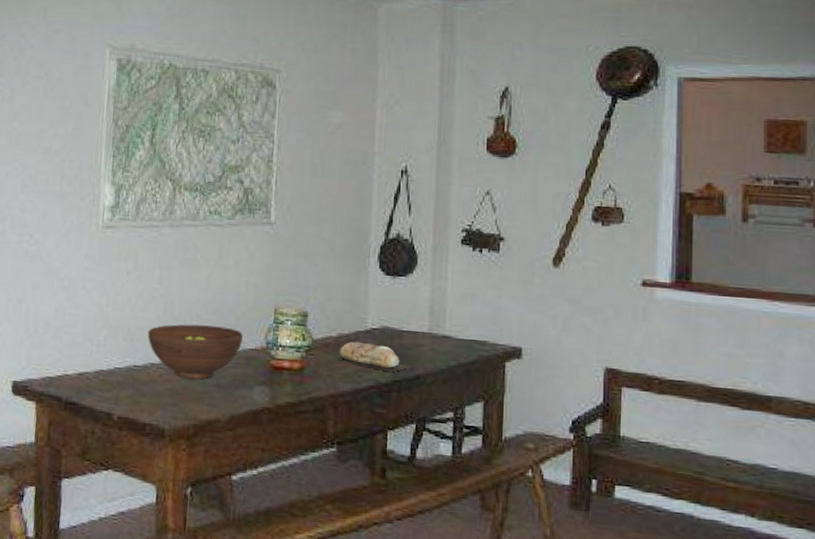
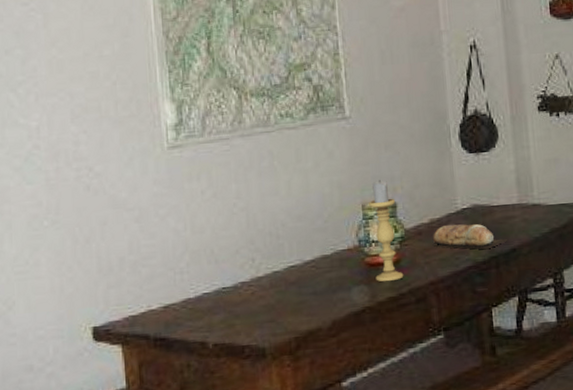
fruit bowl: present [147,324,243,380] -> none [232,231,334,292]
candle holder: none [278,288,307,388] -> present [369,180,404,282]

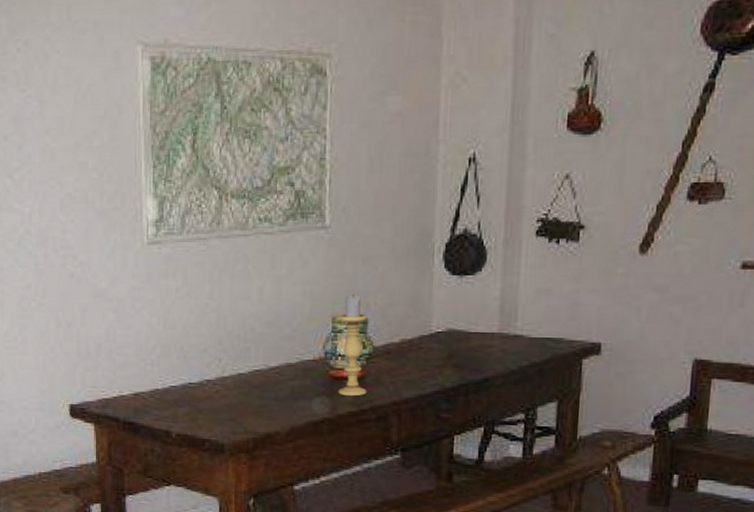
bread loaf: present [432,223,507,250] -> none [401,346,481,376]

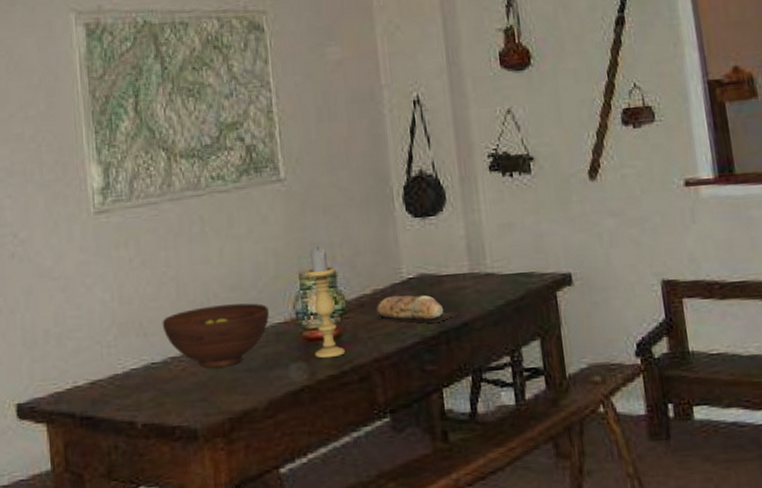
fruit bowl: none [201,338,300,393] -> present [162,303,269,368]
bread loaf: none [401,346,481,376] -> present [375,294,458,324]

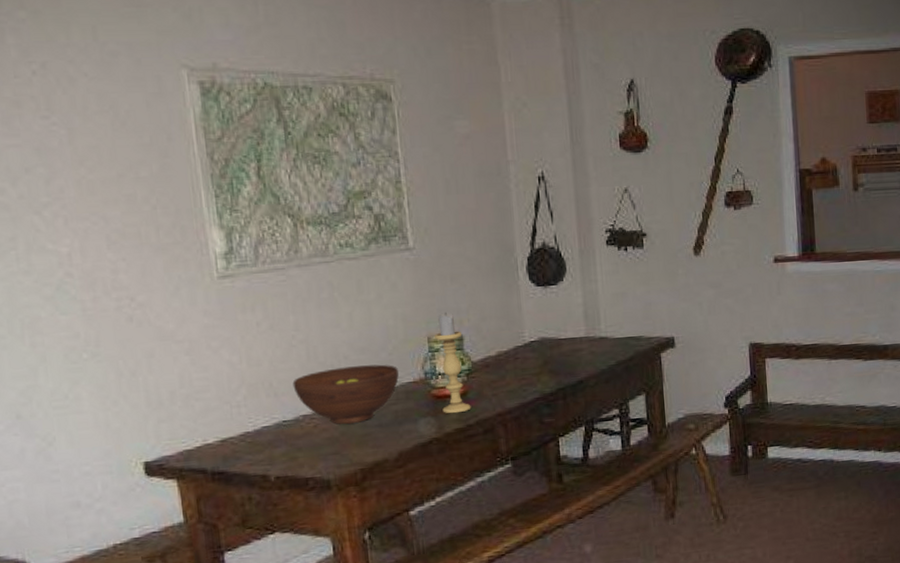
bread loaf: present [375,294,458,324] -> none [499,356,574,382]

